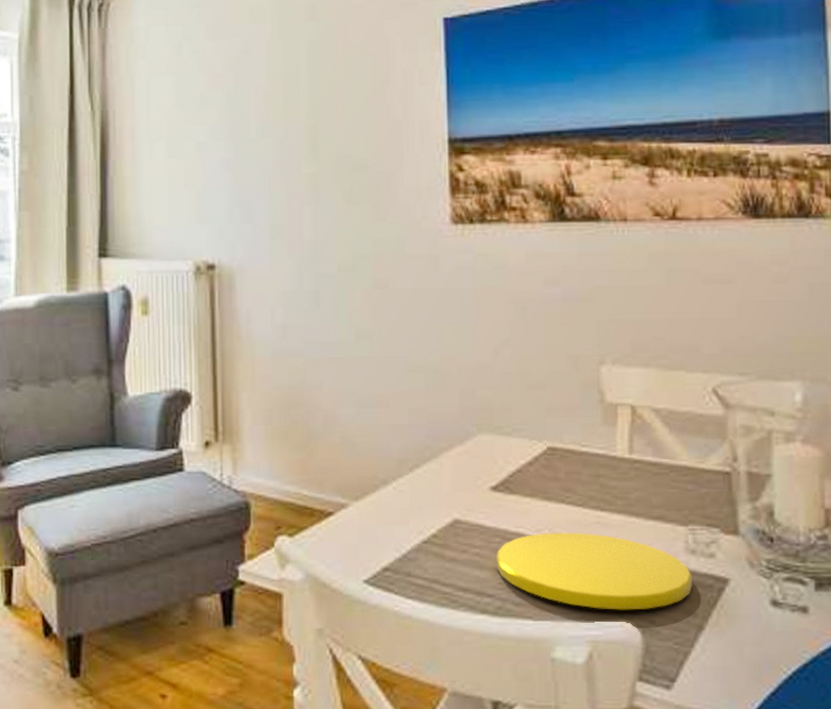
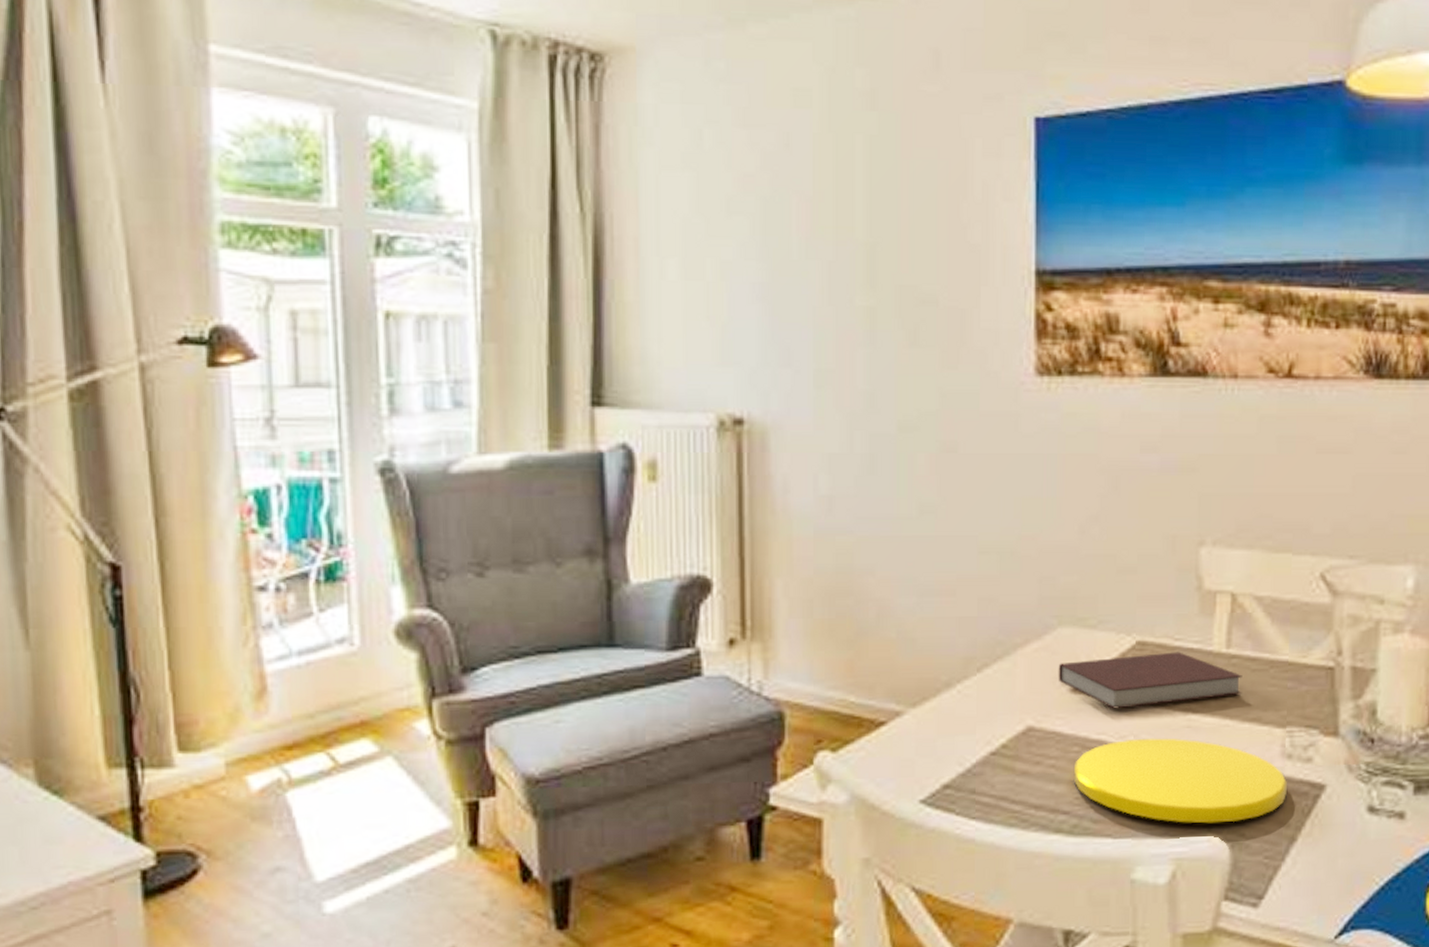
notebook: none [479,456,646,506] -> present [1058,652,1243,709]

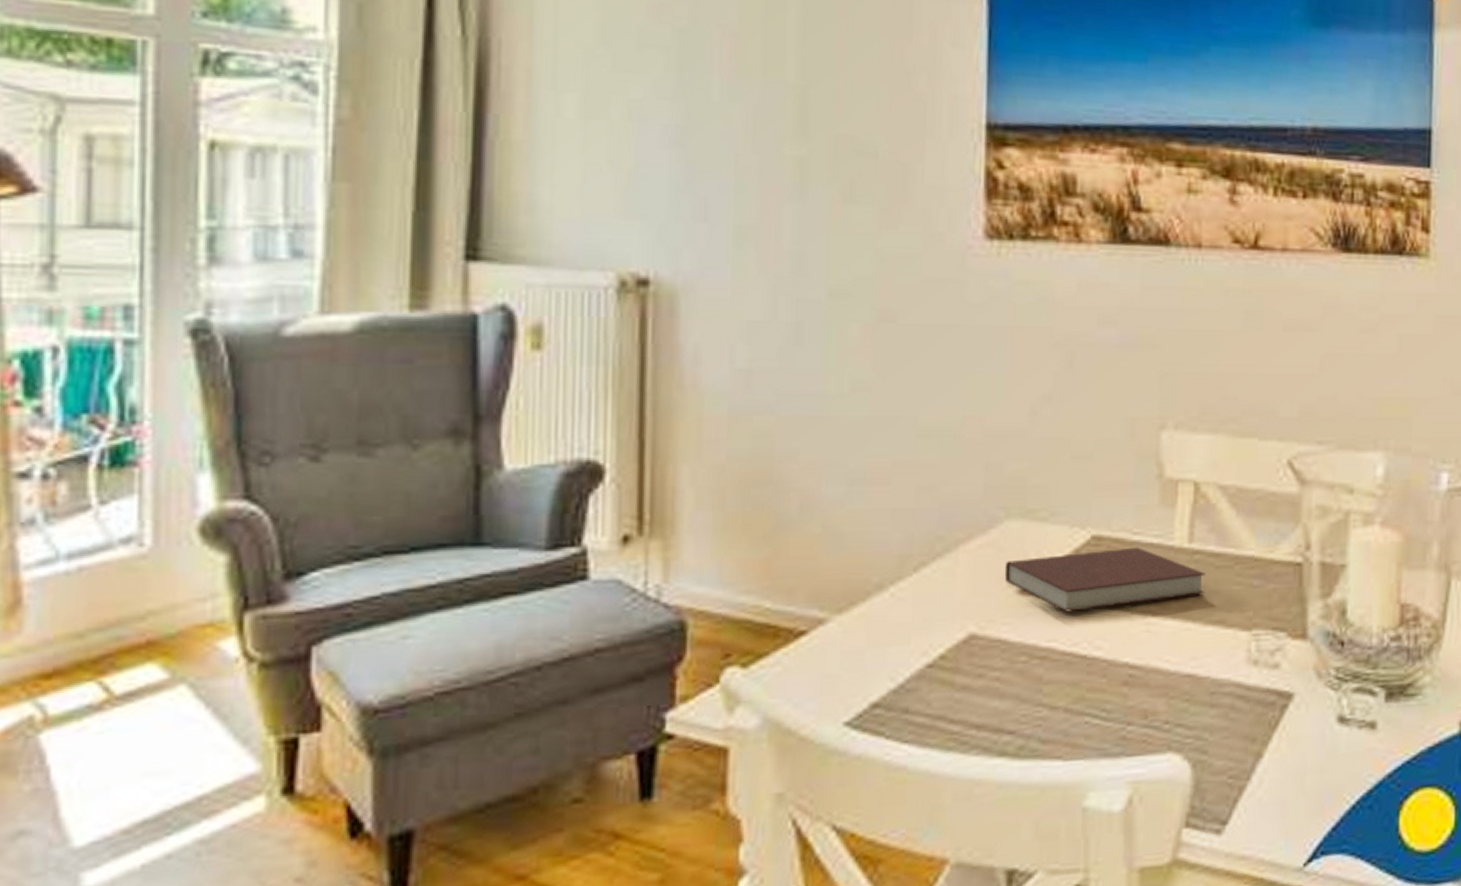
plate: present [1074,738,1287,824] -> none [1021,644,1253,741]

